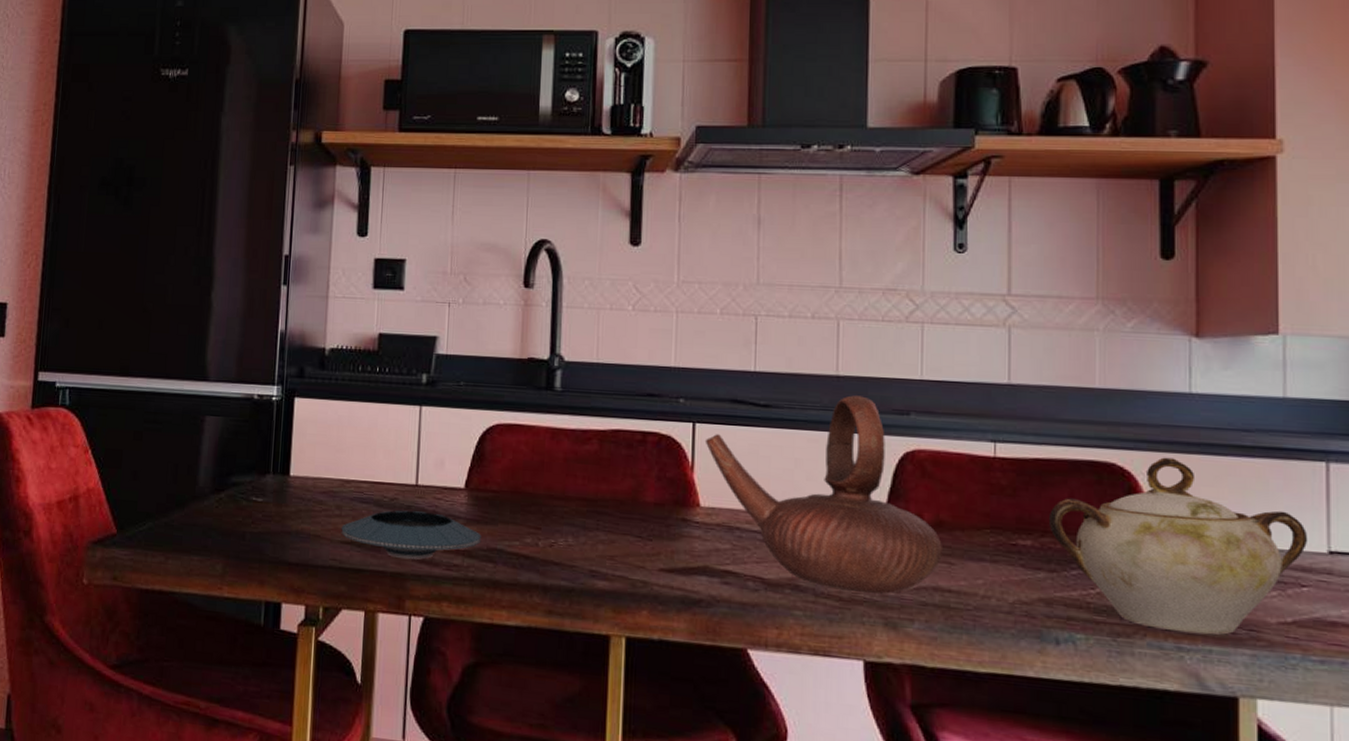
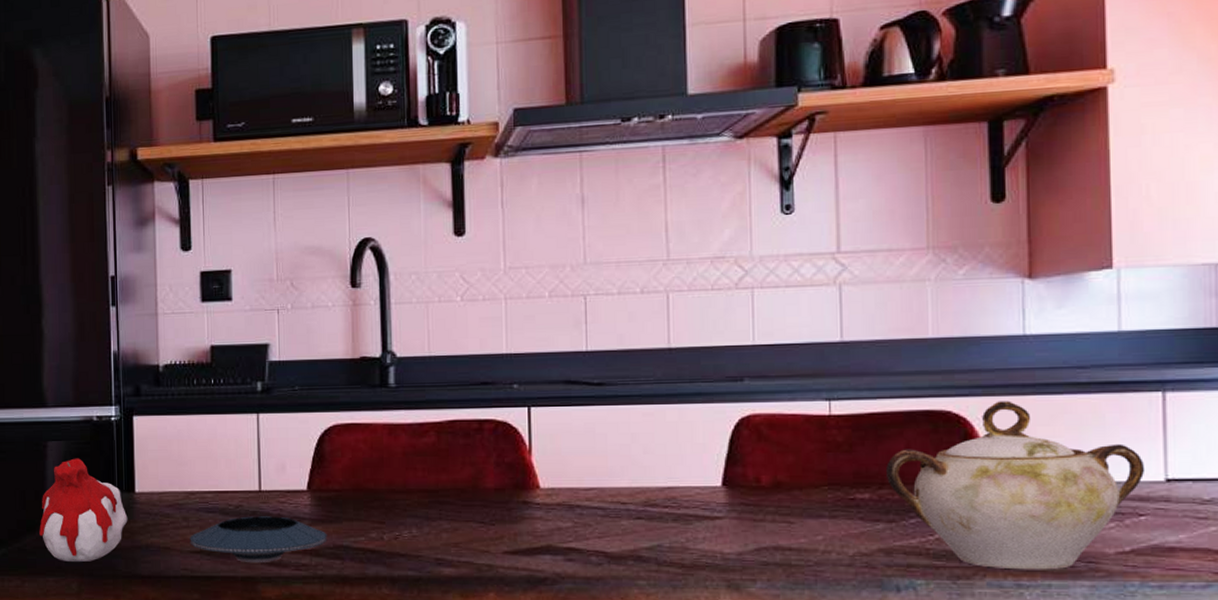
candle: none [188,435,280,544] -> present [39,458,128,562]
teapot: present [705,395,942,595] -> none [541,366,781,559]

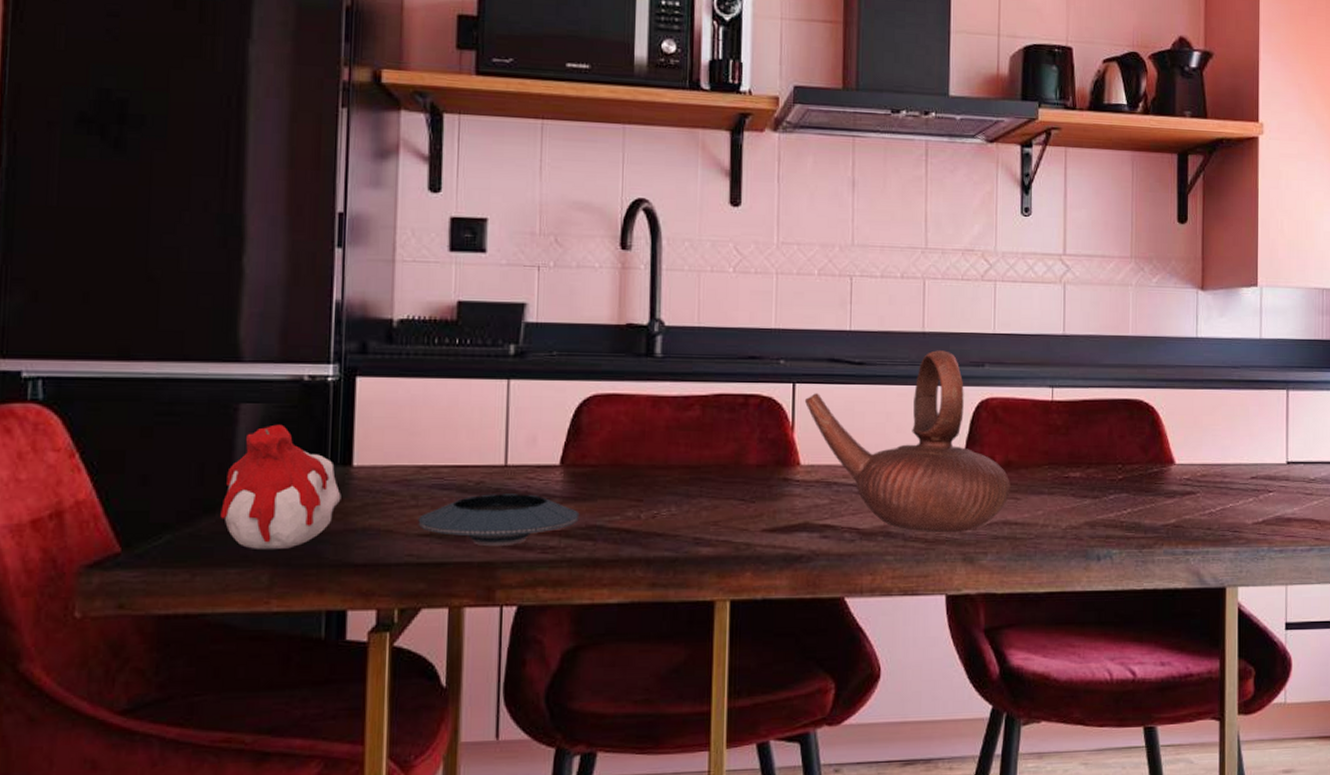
teapot: none [541,366,781,559] -> present [804,350,1010,533]
sugar bowl: present [886,400,1146,570] -> none [1094,393,1274,539]

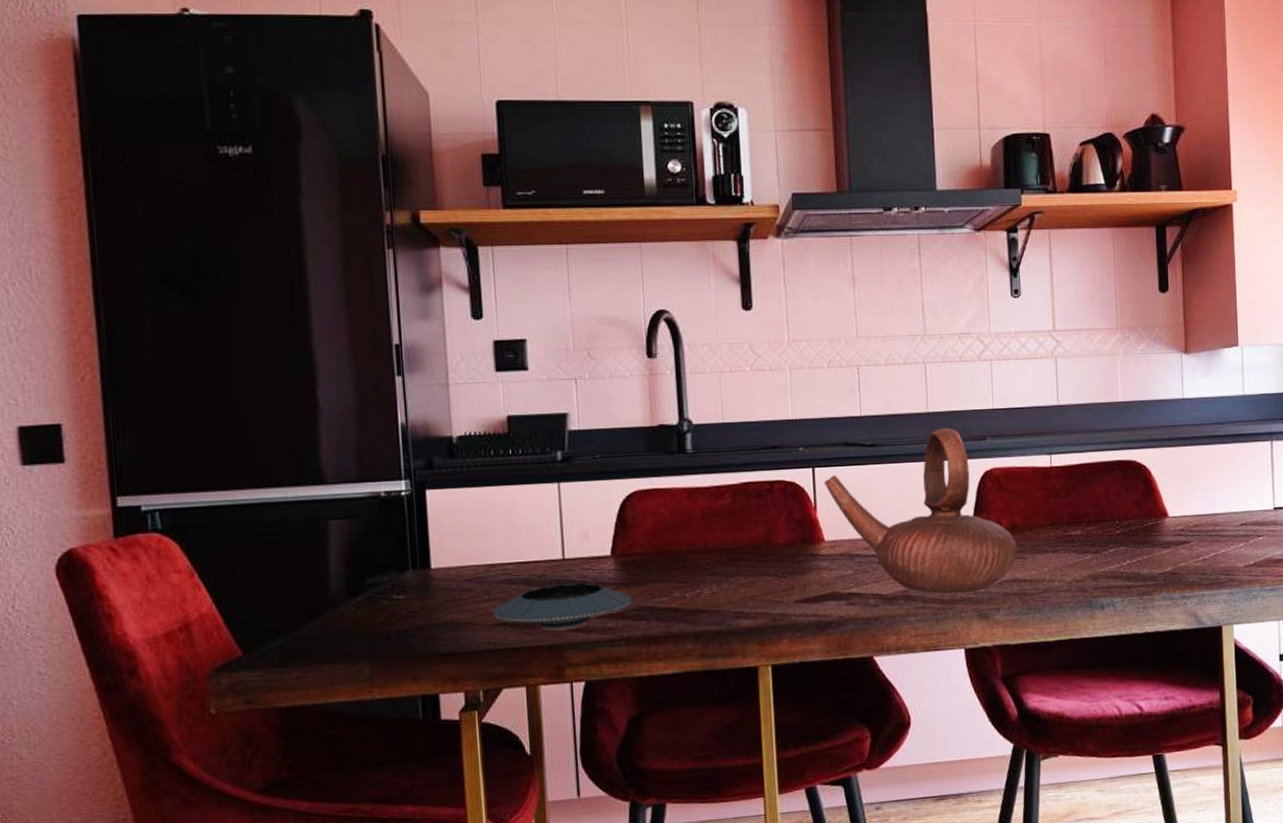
candle: present [220,424,341,549] -> none [322,536,424,646]

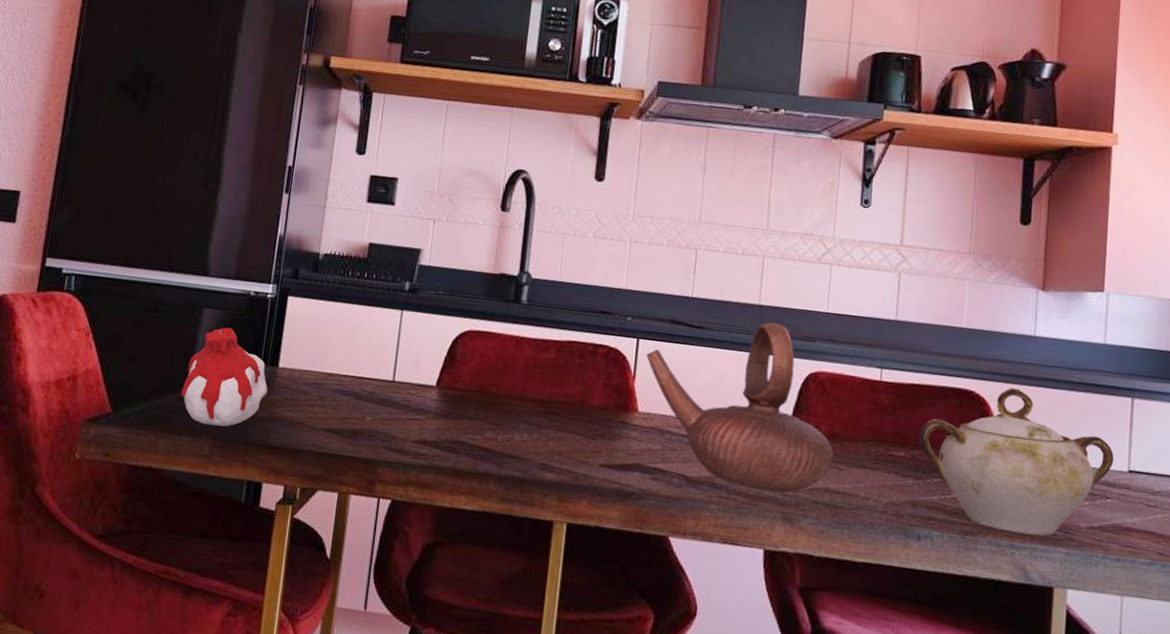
candle: none [322,536,424,646] -> present [181,327,268,427]
saucer: present [492,583,632,631] -> none [322,403,448,448]
sugar bowl: none [1092,451,1261,585] -> present [919,388,1114,536]

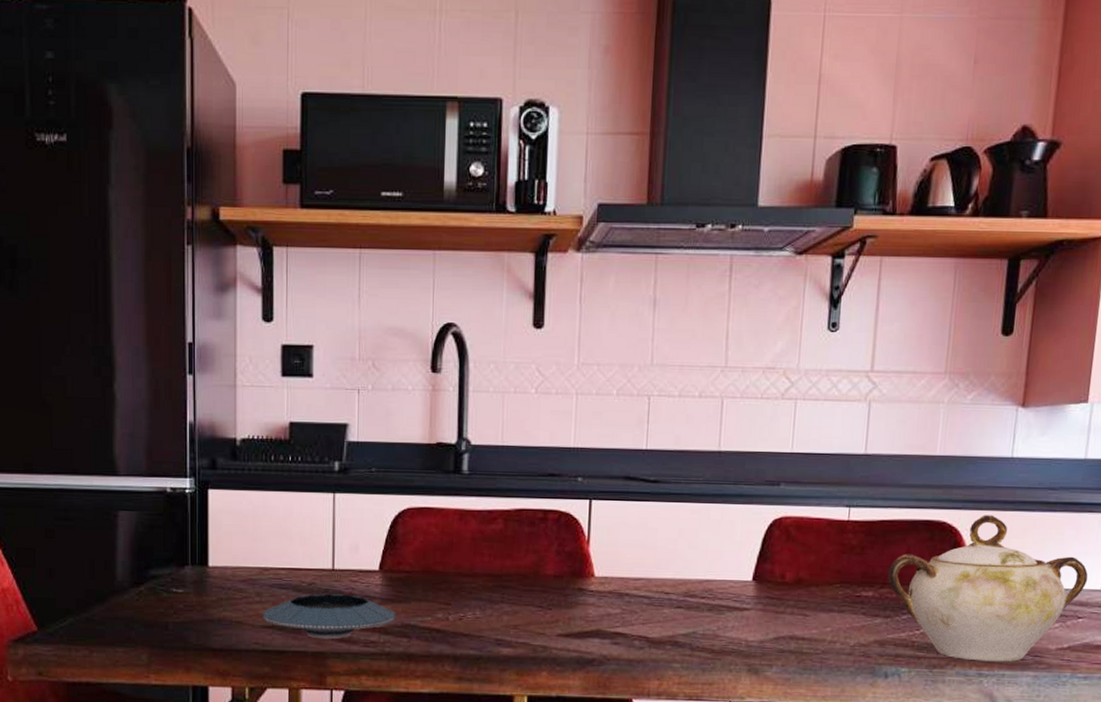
candle: present [181,327,268,427] -> none [108,529,200,634]
saucer: none [322,403,448,448] -> present [262,593,396,639]
teapot: present [646,322,834,493] -> none [600,469,800,646]

